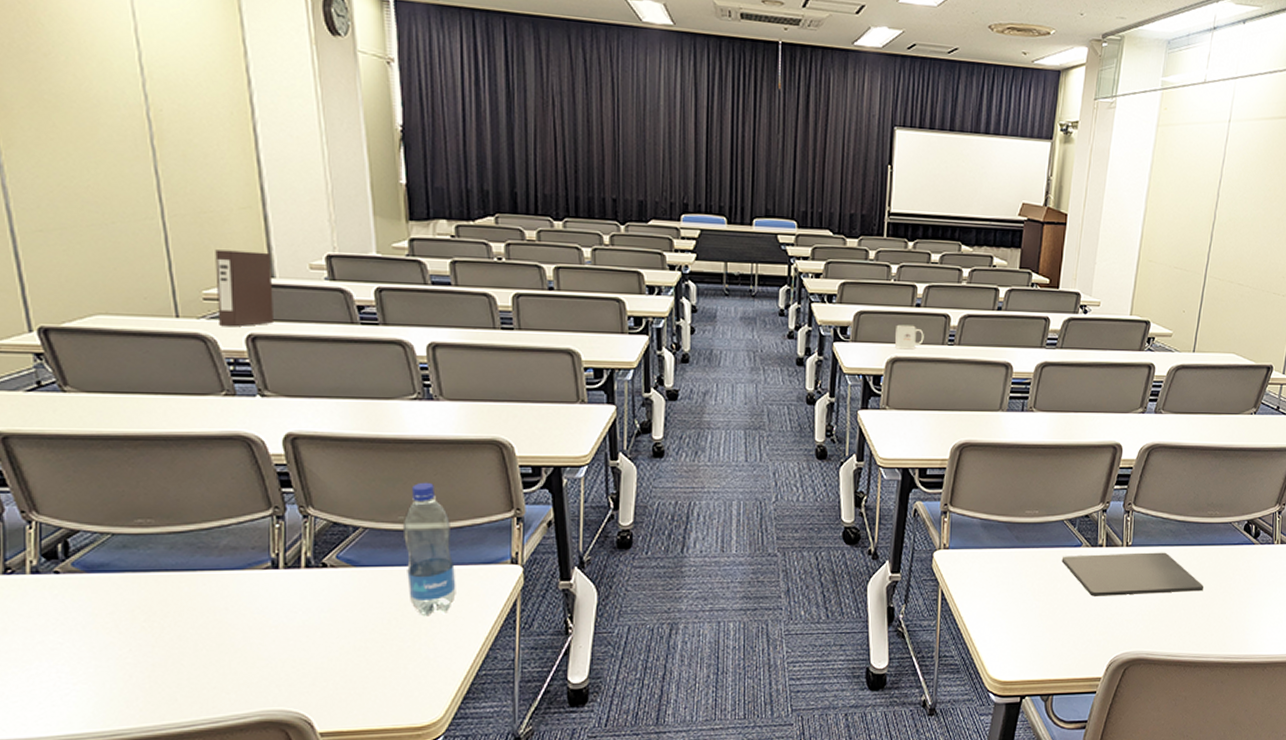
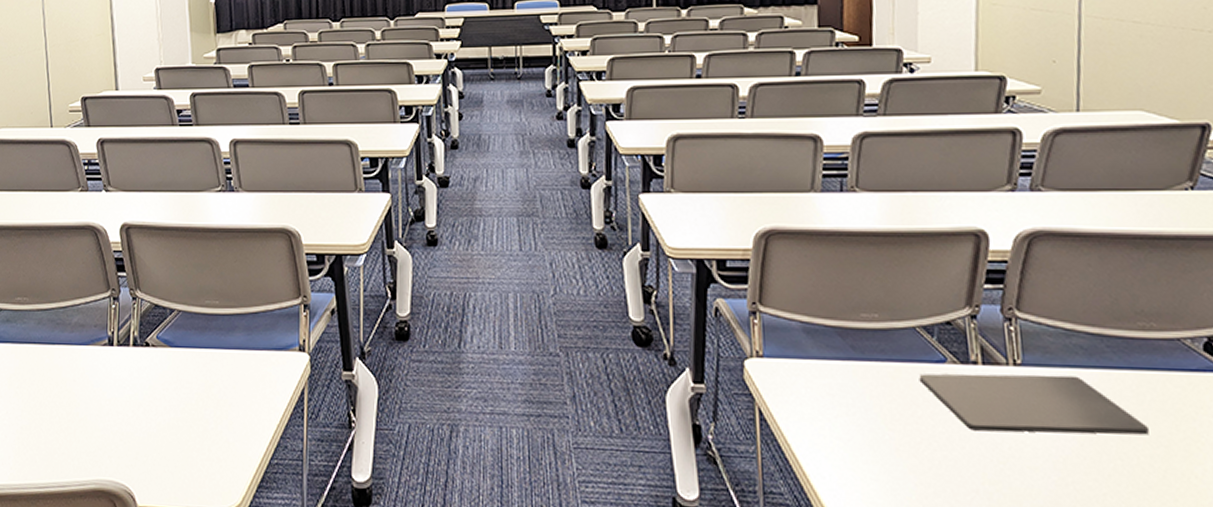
binder: present [215,249,273,327] -> none [78,69,117,133]
bottle: present [402,482,456,617] -> none [208,268,252,400]
mug: present [894,324,924,350] -> none [674,98,709,126]

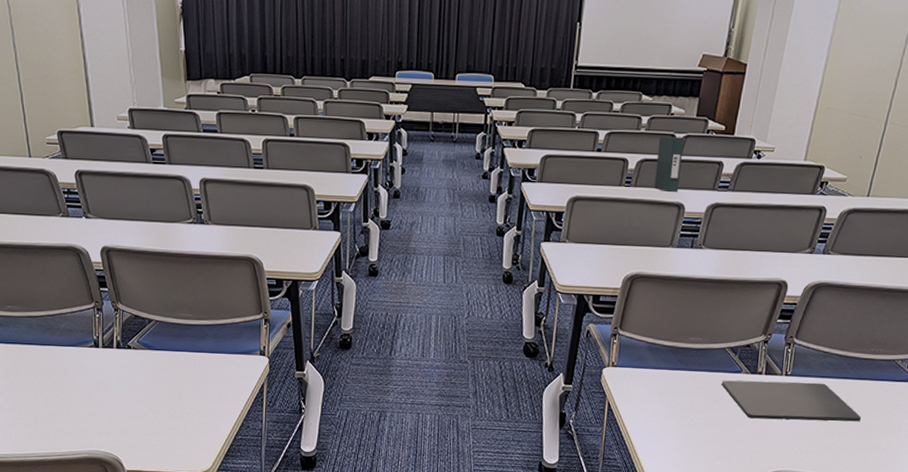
binder: none [774,53,810,123] -> present [654,136,685,193]

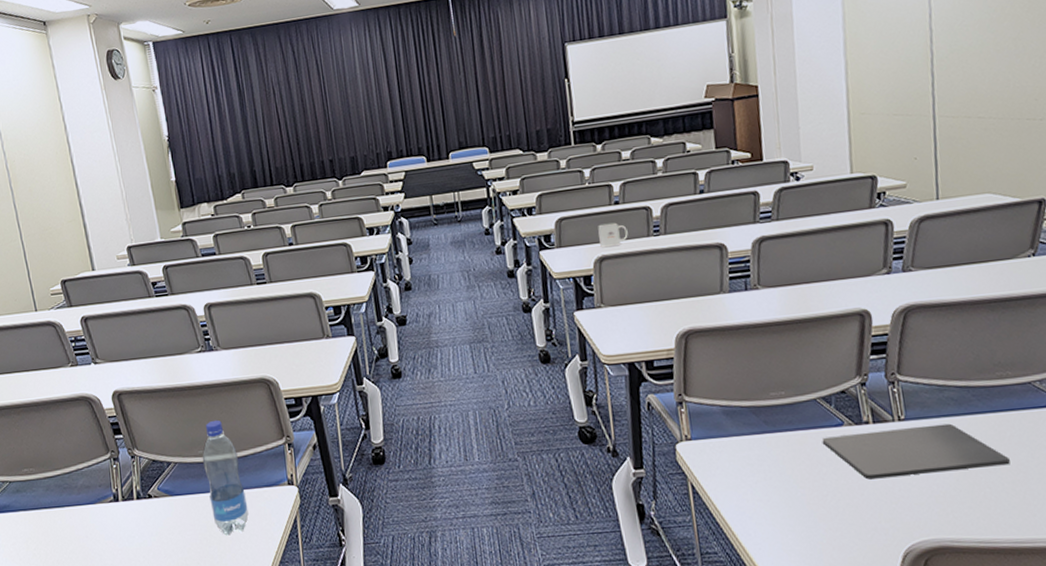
bottle: none [182,288,220,391] -> present [202,419,249,536]
mug: none [576,167,603,190] -> present [597,222,628,248]
binder: present [654,136,685,193] -> none [680,173,715,235]

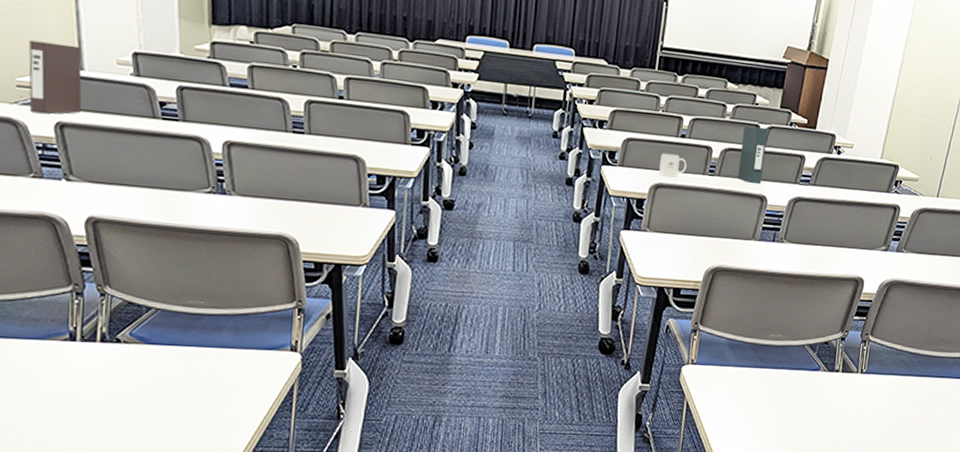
binder: none [55,251,97,313] -> present [28,40,82,115]
bottle: present [202,419,249,536] -> none [191,270,239,394]
binder: none [680,173,715,235] -> present [738,125,768,185]
tablet: present [822,423,1010,480] -> none [800,378,930,419]

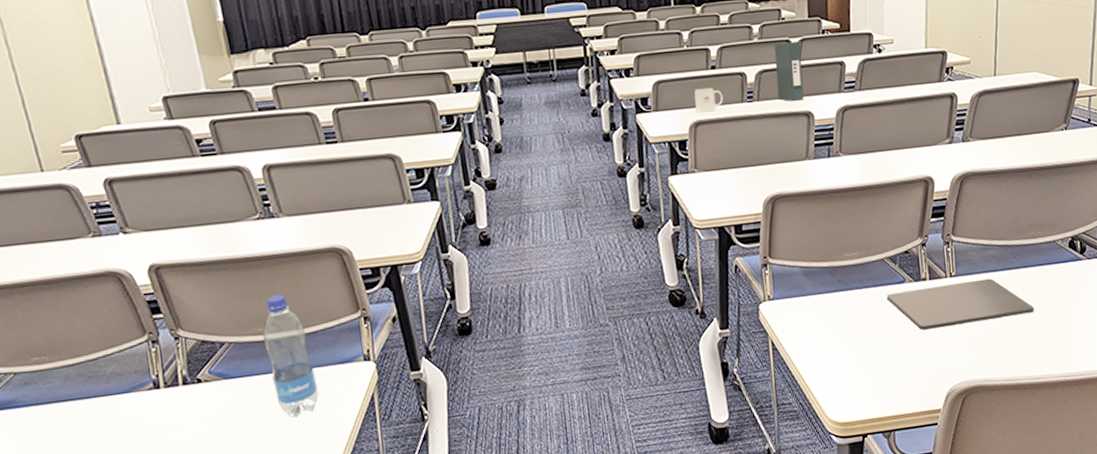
binder: present [28,40,82,115] -> none [66,101,125,174]
bottle: none [191,270,239,394] -> present [262,294,319,418]
tablet: none [800,378,930,419] -> present [886,278,1034,330]

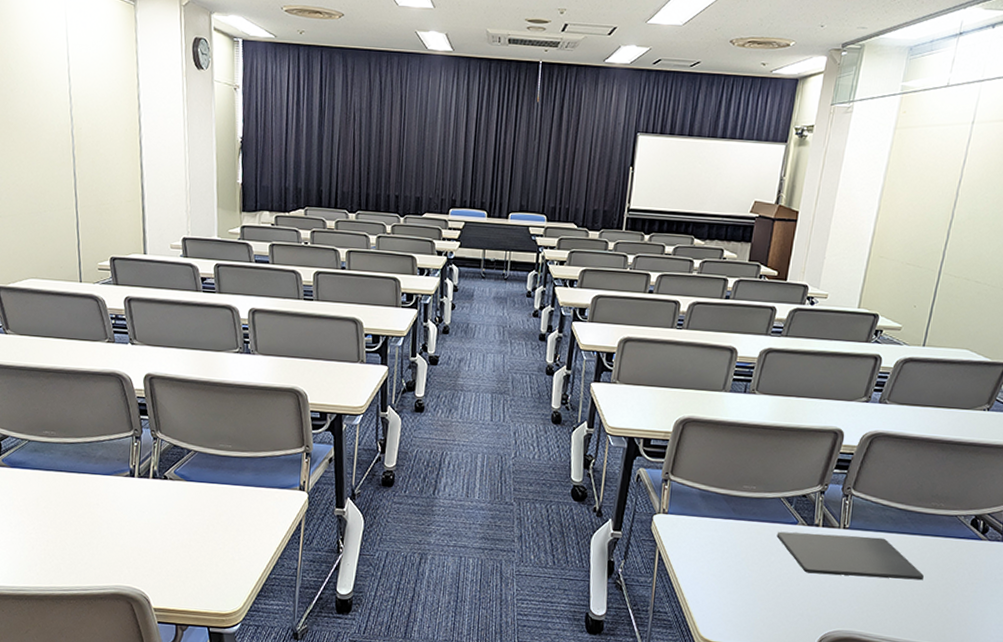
bottle: present [262,294,319,418] -> none [222,418,258,526]
mug: present [694,87,723,113] -> none [627,308,655,332]
binder: present [774,41,804,102] -> none [706,280,737,337]

